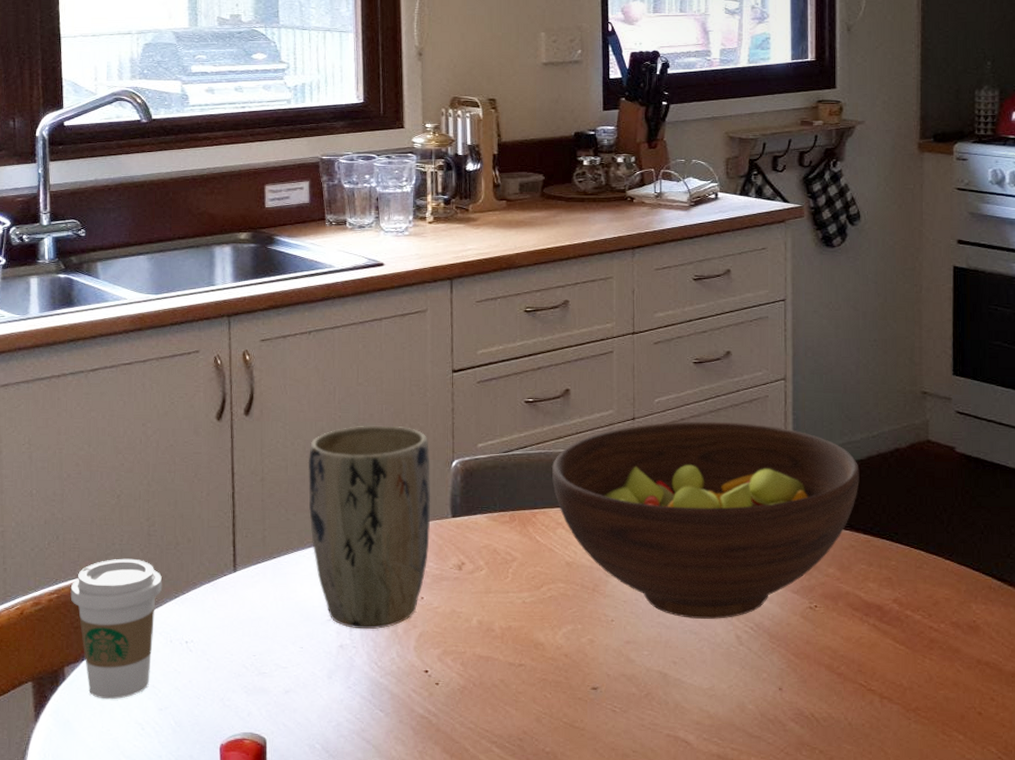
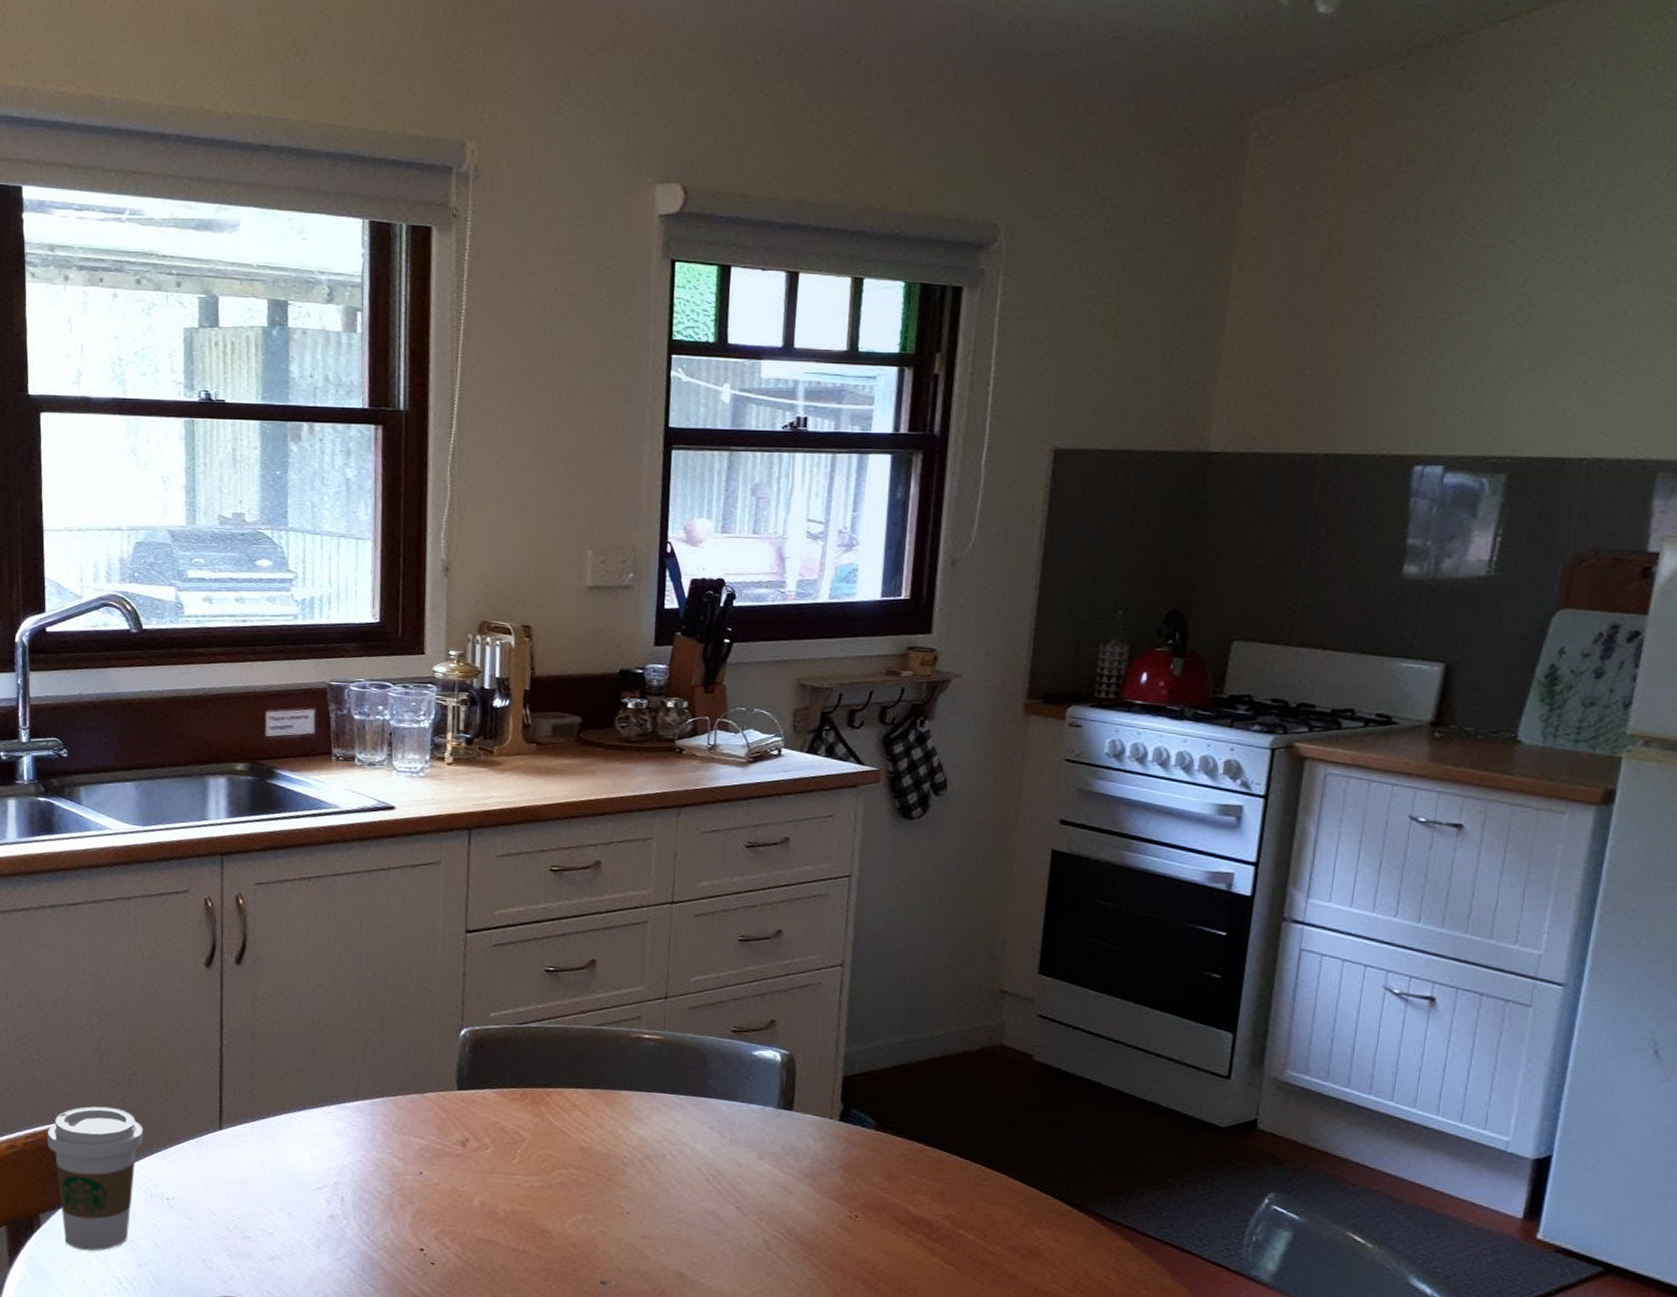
plant pot: present [308,426,431,630] -> none [302,984,437,1202]
fruit bowl: present [551,421,860,619] -> none [570,1004,920,1221]

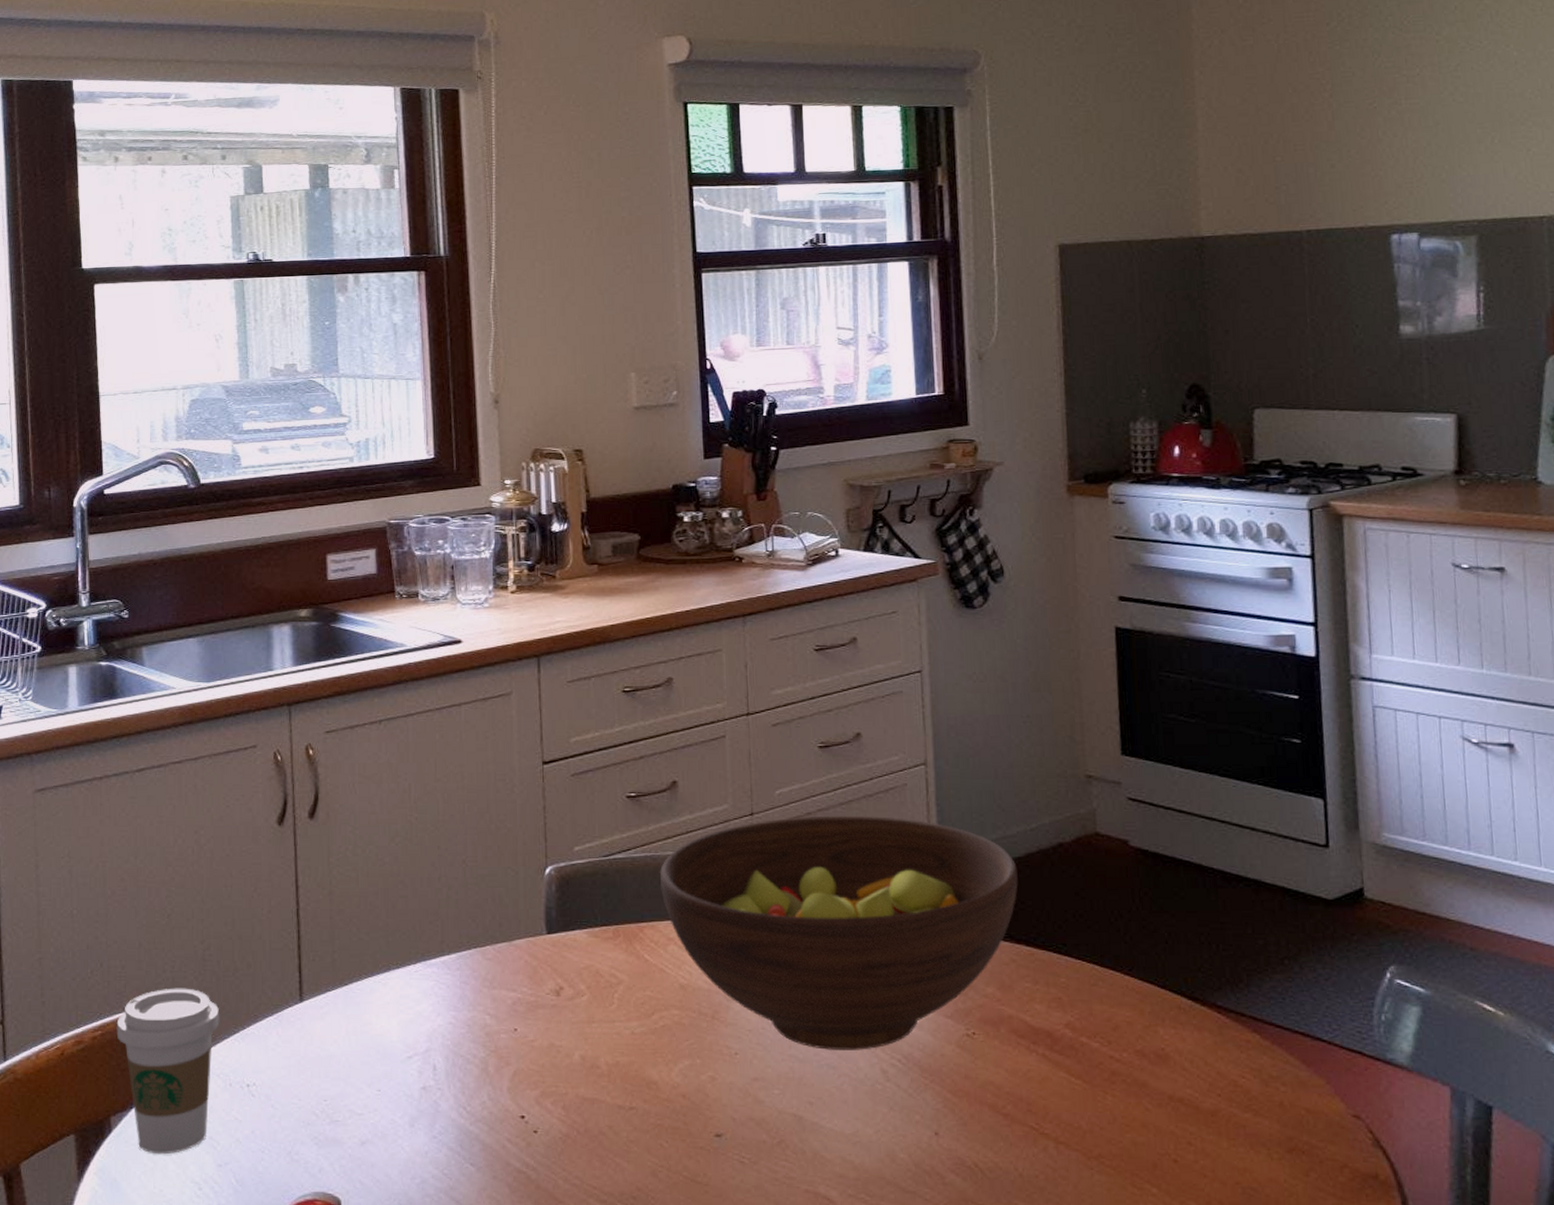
fruit bowl: none [570,1004,920,1221] -> present [659,815,1018,1050]

